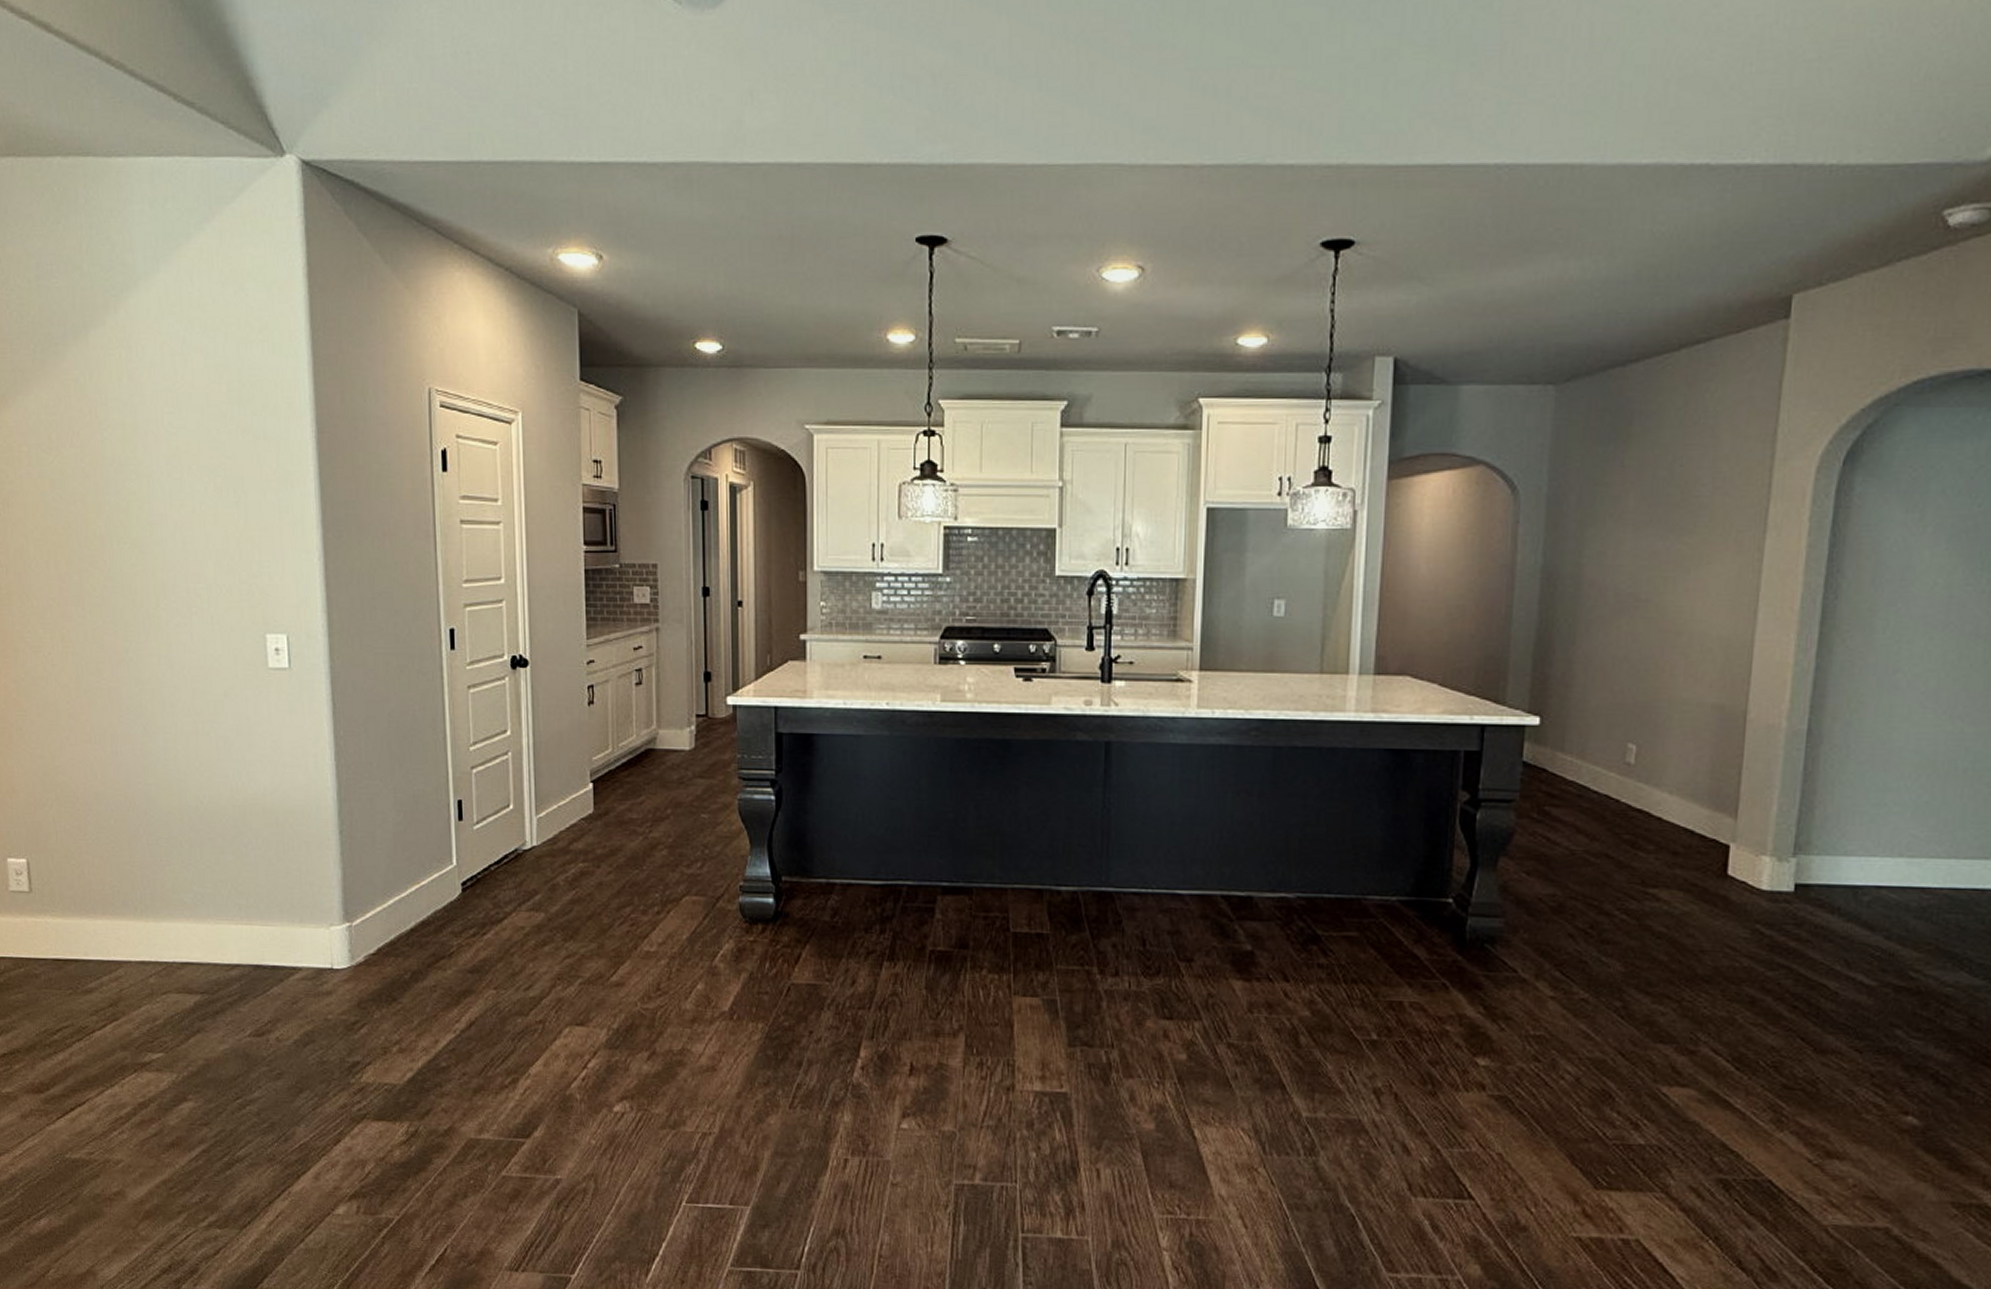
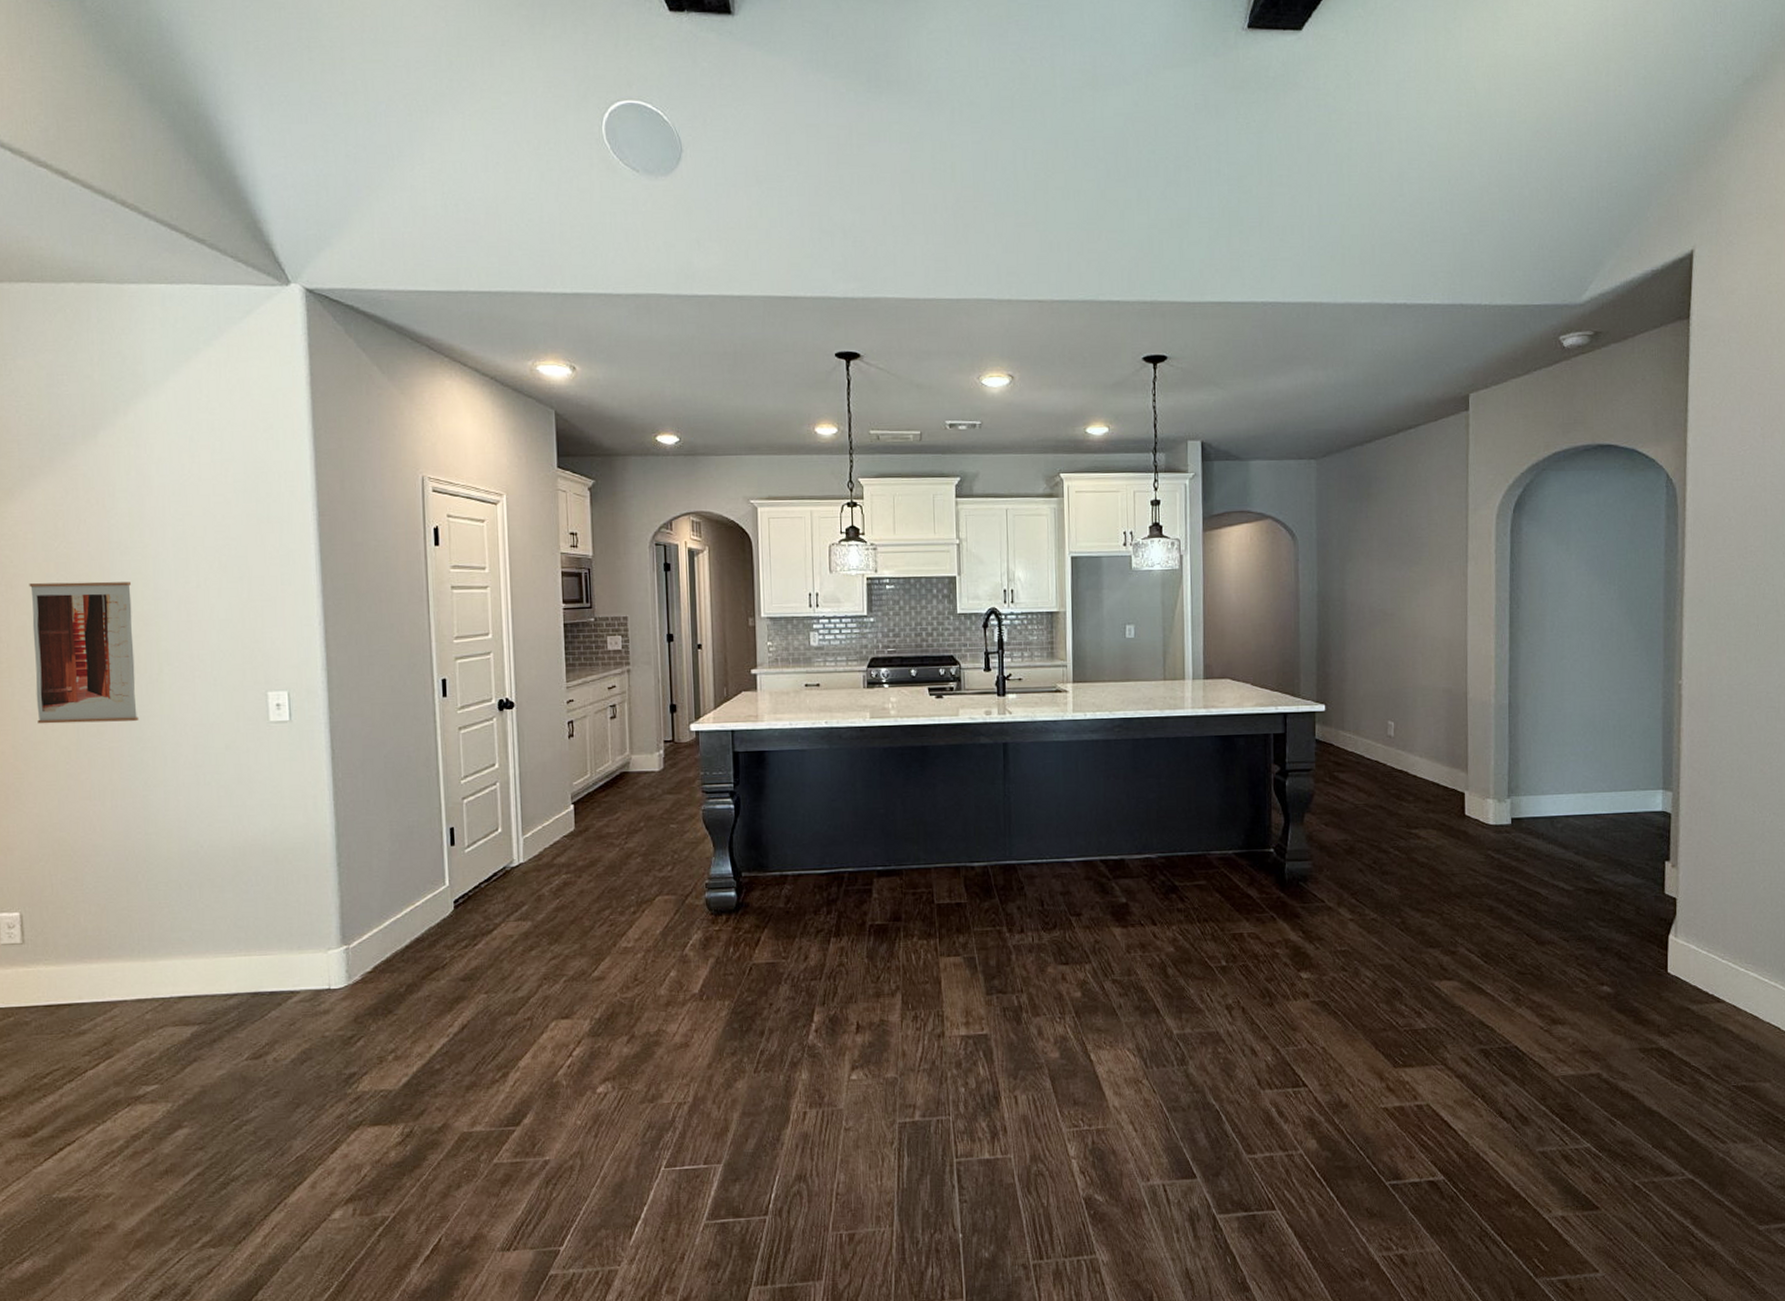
wall art: none [25,502,137,659] -> present [29,581,139,724]

